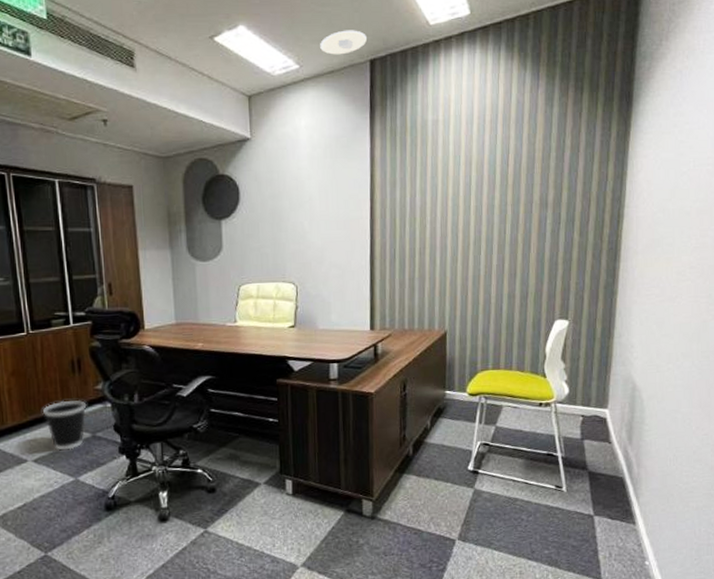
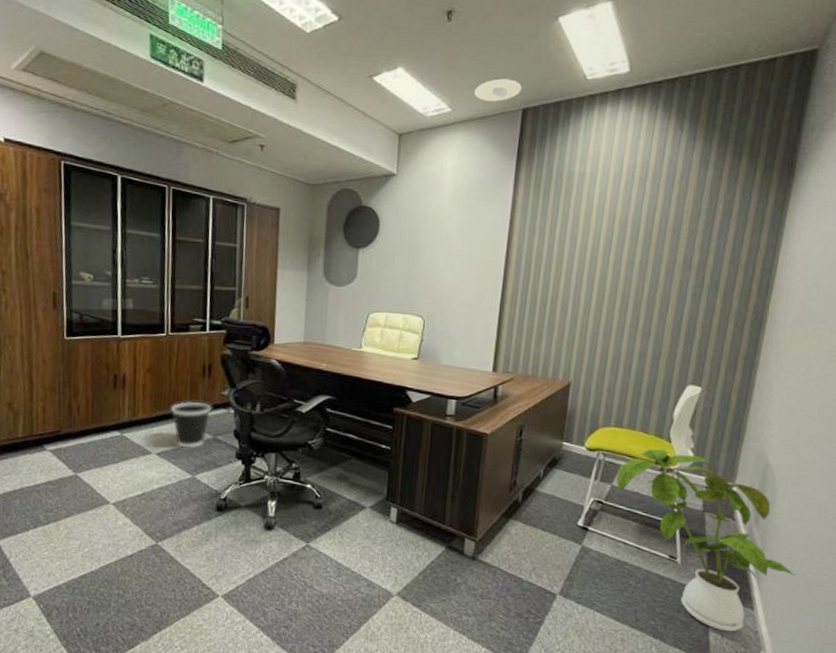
house plant: none [499,384,669,549] -> present [616,449,796,632]

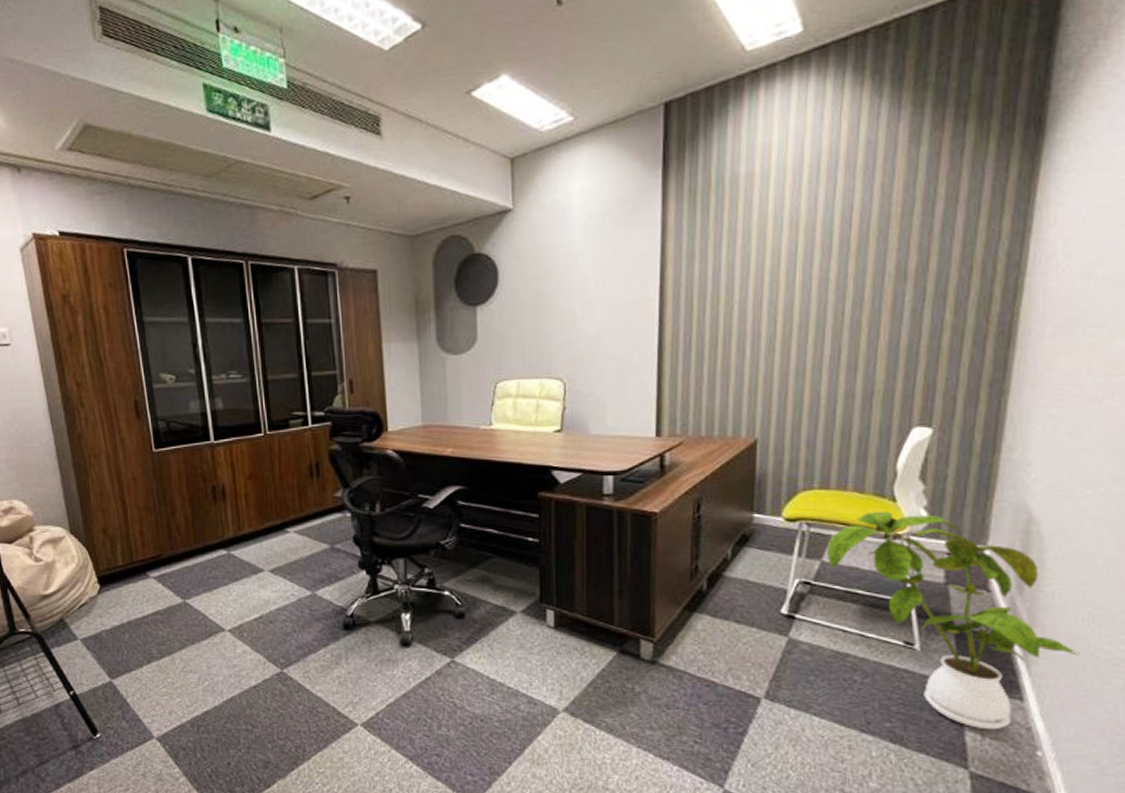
wastebasket: present [170,401,212,449] -> none [279,507,325,562]
recessed light: present [474,78,522,102] -> none [600,67,660,101]

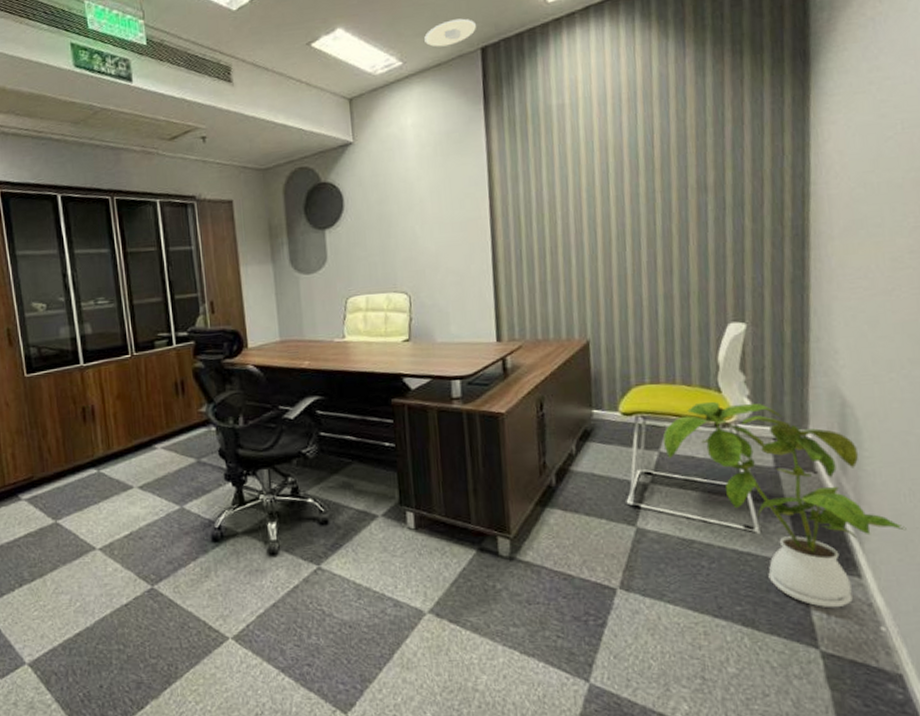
recessed light: none [600,67,660,101] -> present [424,18,476,47]

